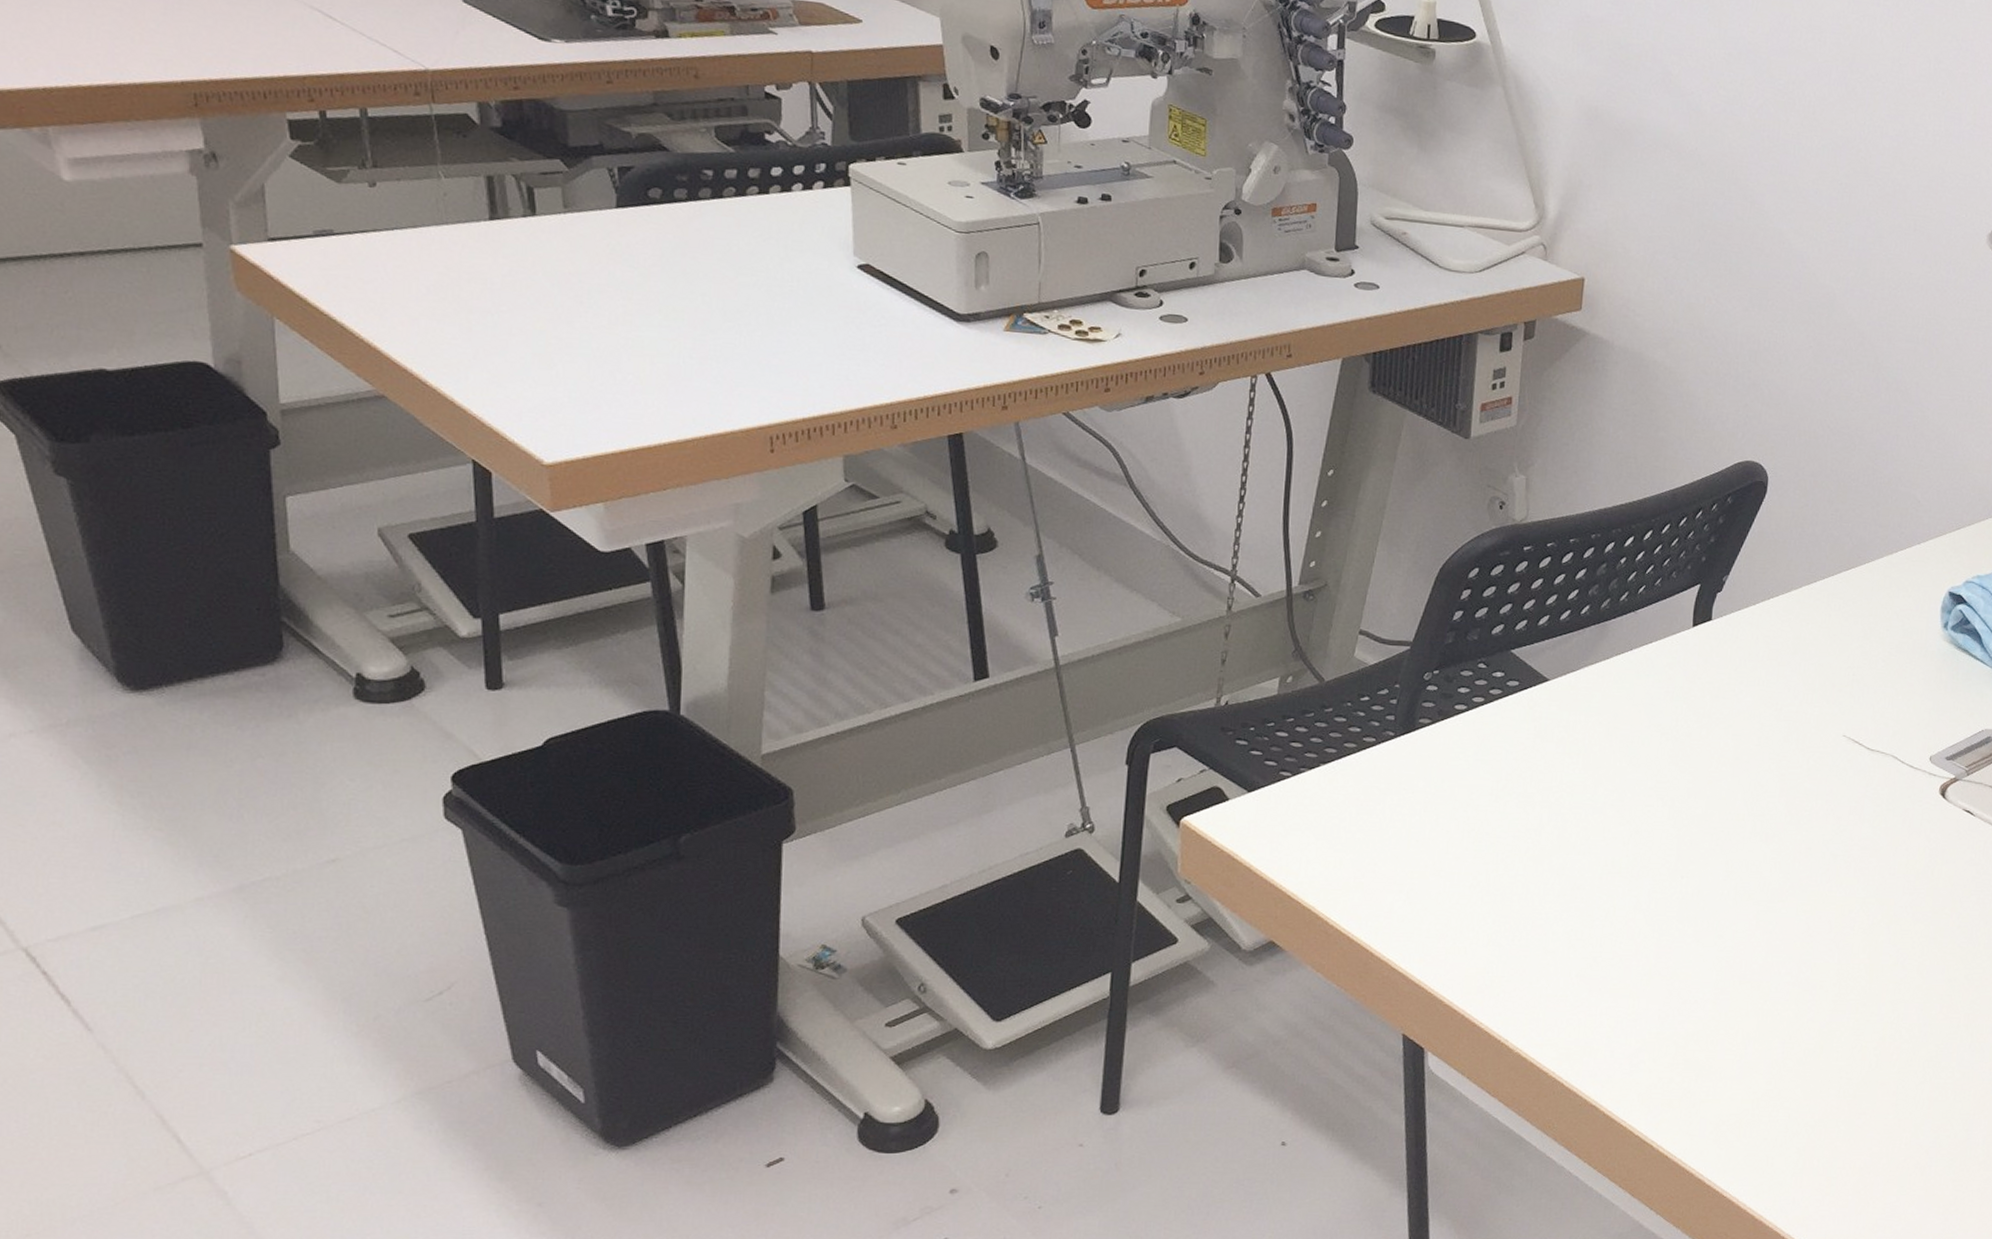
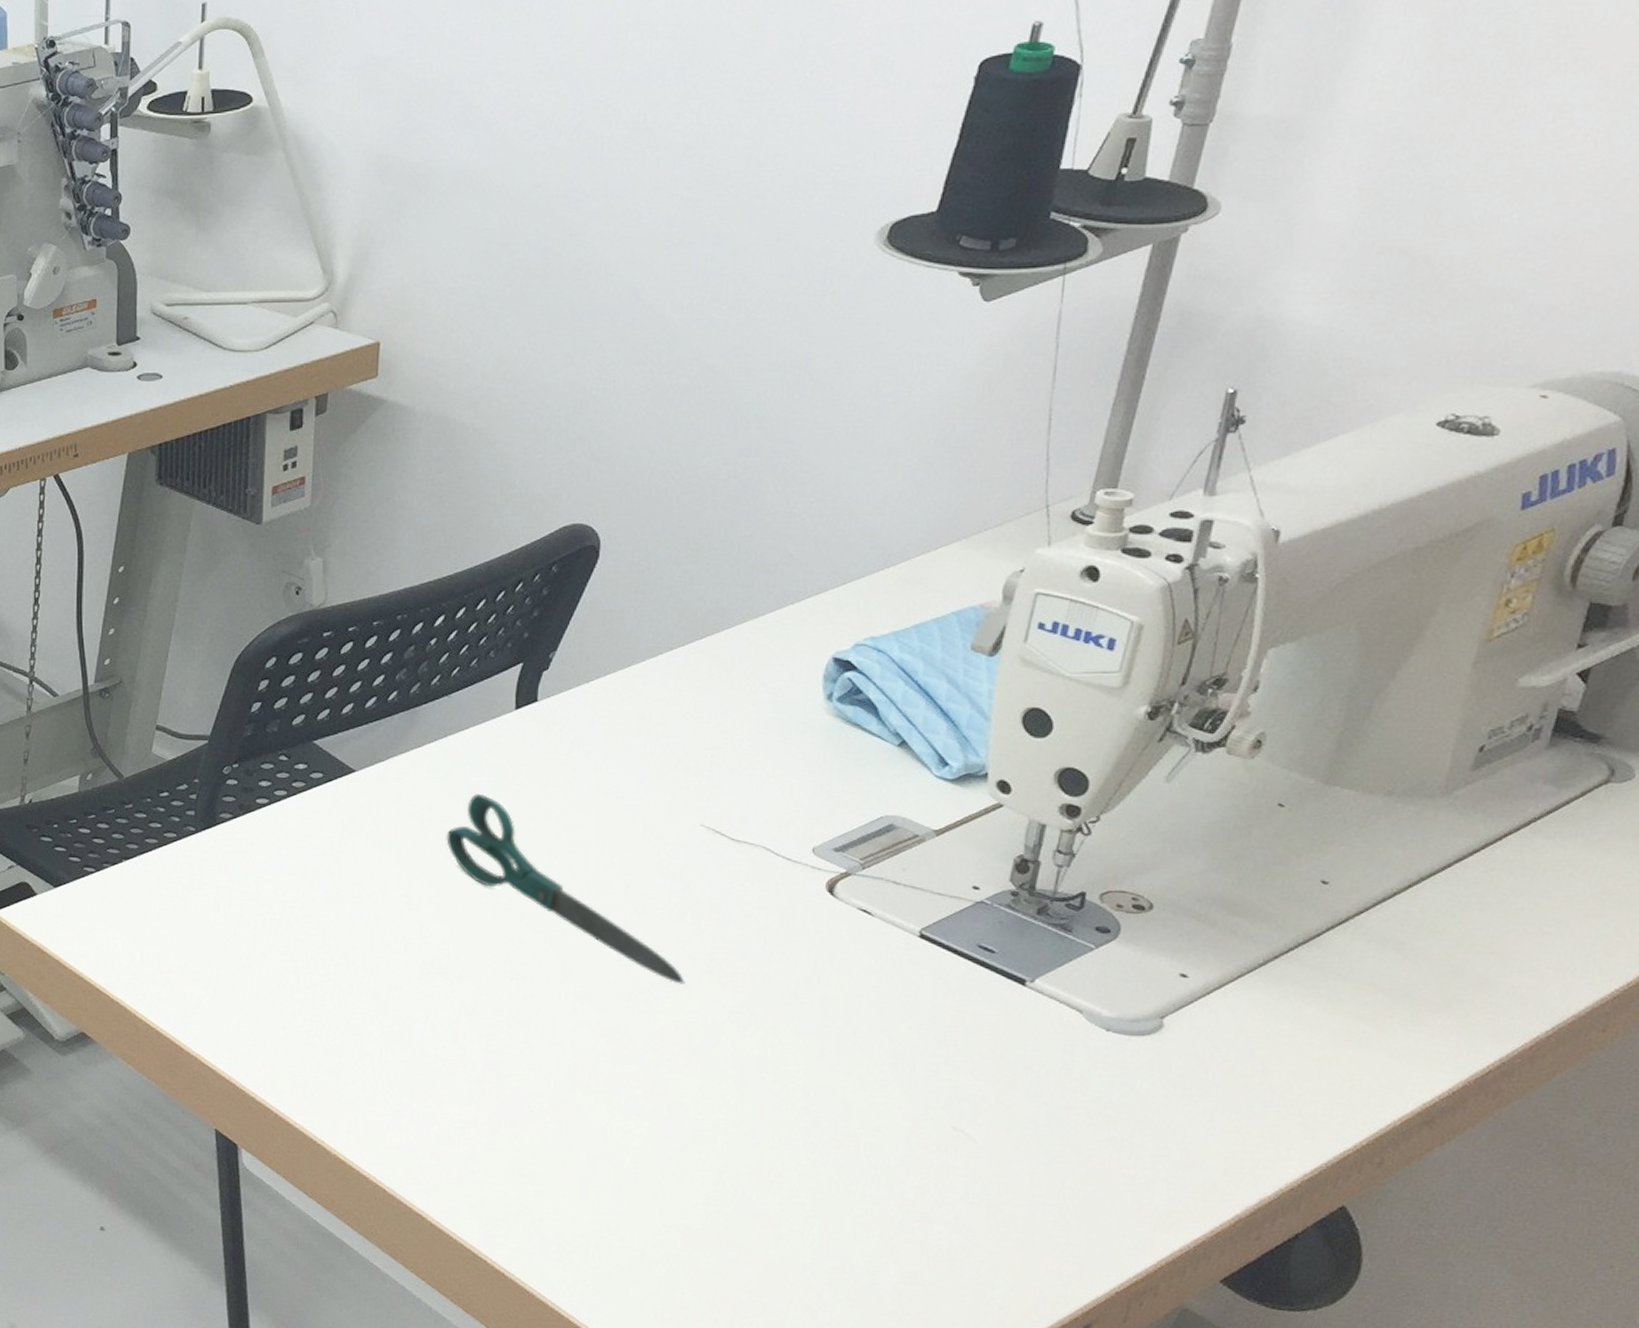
shears: none [1629,704,1827,879] -> present [446,794,685,985]

